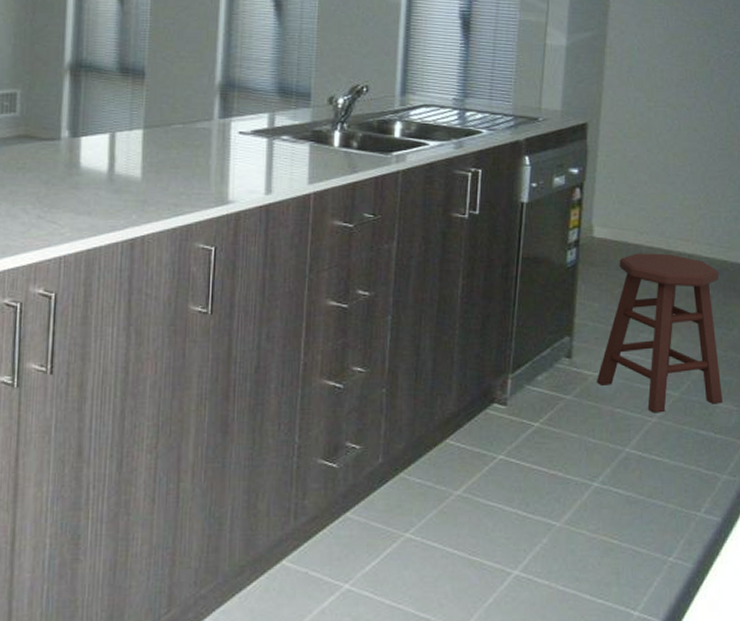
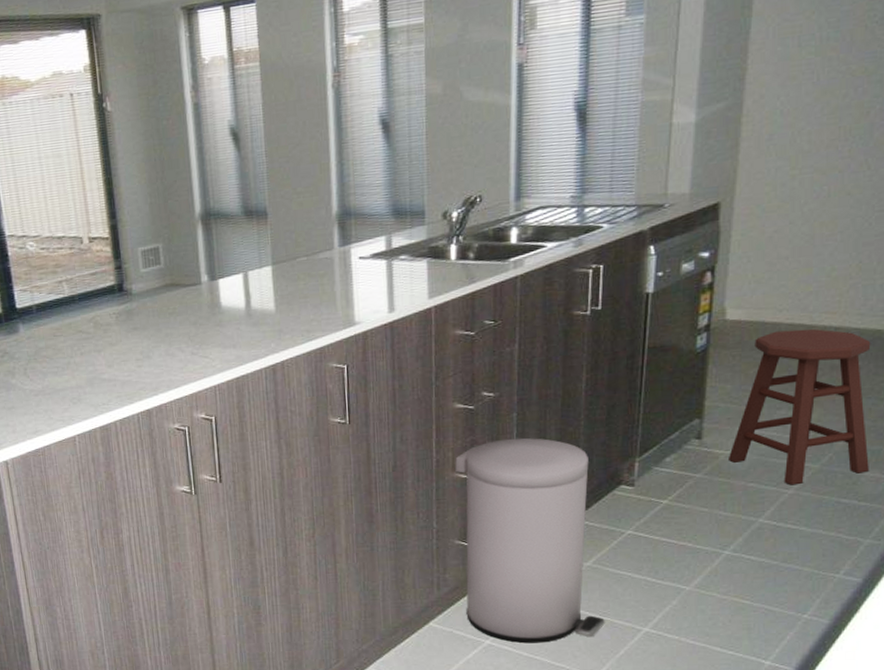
pedal bin: none [324,344,474,589] -> present [455,437,605,644]

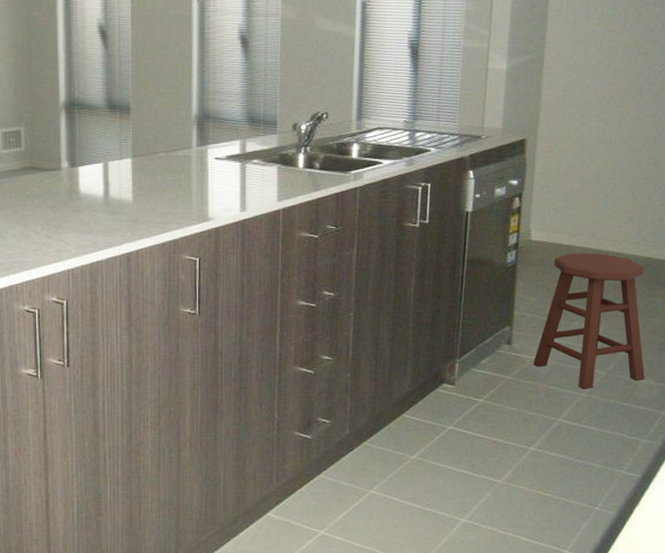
pedal bin: present [455,437,605,644] -> none [297,336,428,534]

